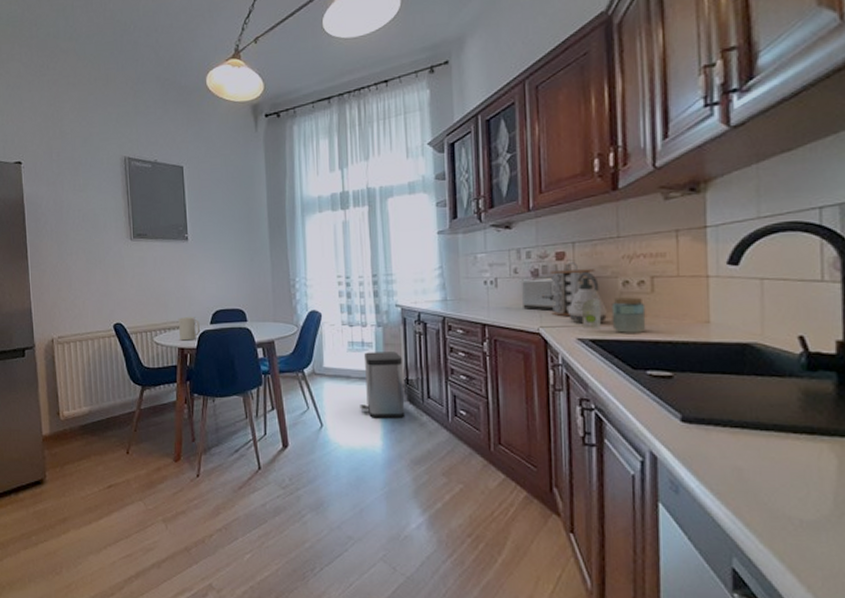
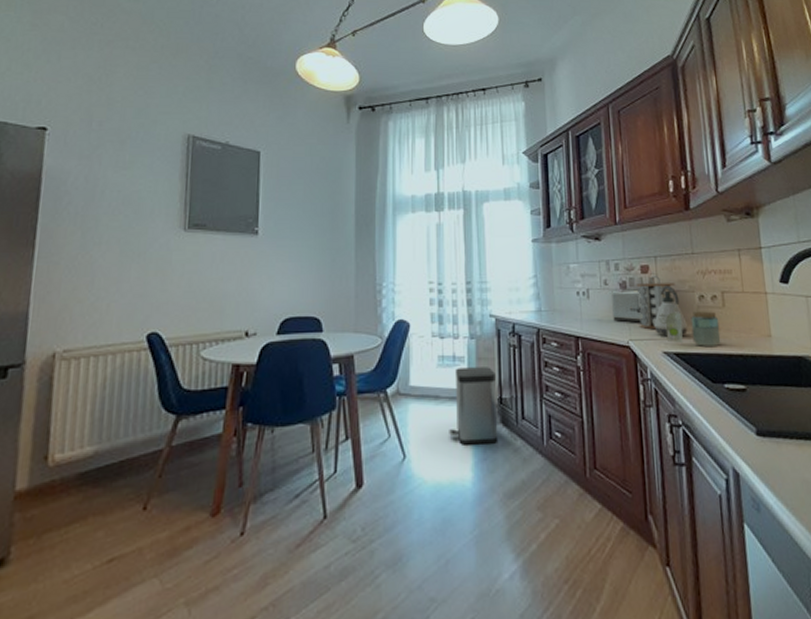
mug: present [178,317,200,341] -> none [235,326,263,355]

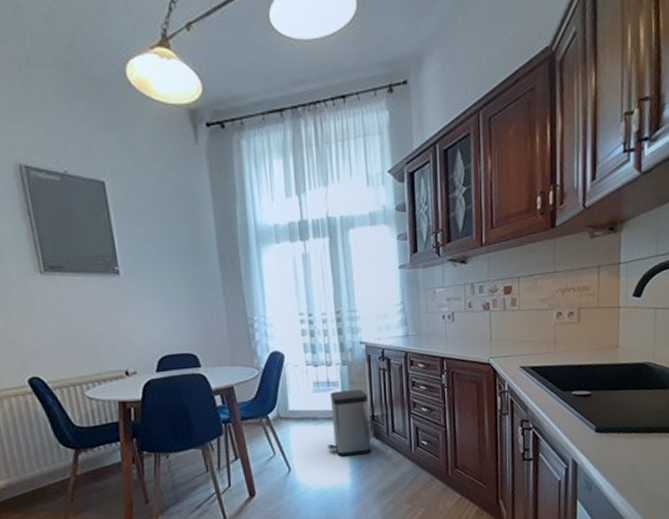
toaster: present [610,289,644,323] -> none [474,310,504,342]
spice rack: present [636,276,676,330] -> none [499,296,536,348]
kettle: present [654,286,689,336] -> none [513,305,545,352]
soap dispenser: present [658,290,683,344] -> none [517,309,540,359]
peanut butter: present [690,311,721,346] -> none [547,327,573,360]

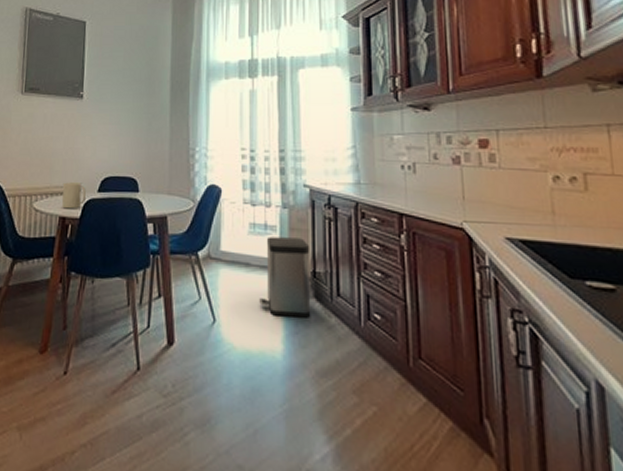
mug: none [114,365,144,393] -> present [62,182,86,209]

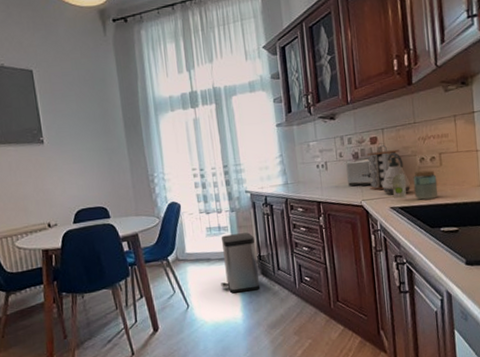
mug: present [62,182,86,209] -> none [39,218,63,243]
toaster: none [441,165,482,203] -> present [345,158,374,187]
spice rack: none [472,152,523,212] -> present [366,145,400,191]
kettle: none [494,163,539,220] -> present [382,152,411,194]
soap dispenser: none [499,168,531,230] -> present [385,156,407,200]
peanut butter: none [541,194,582,236] -> present [413,170,438,200]

